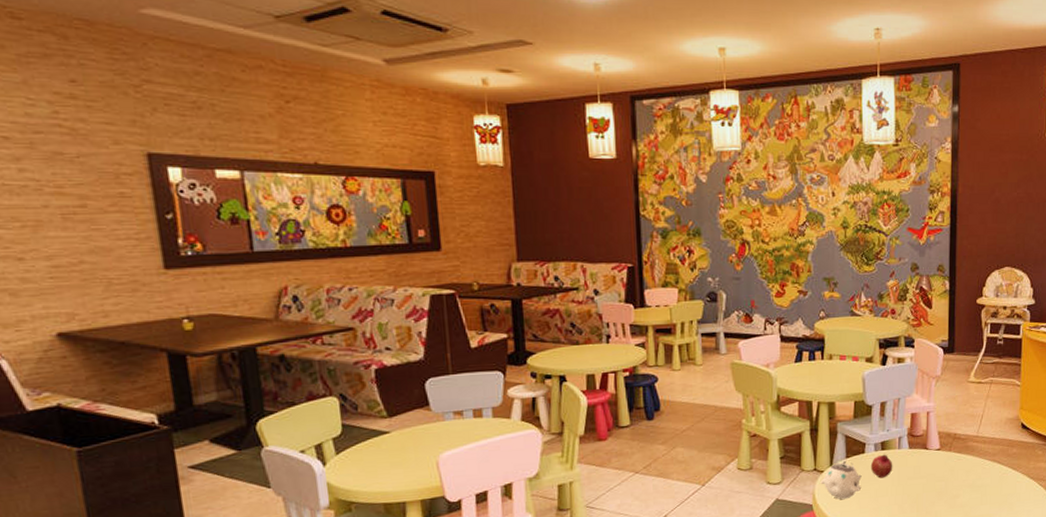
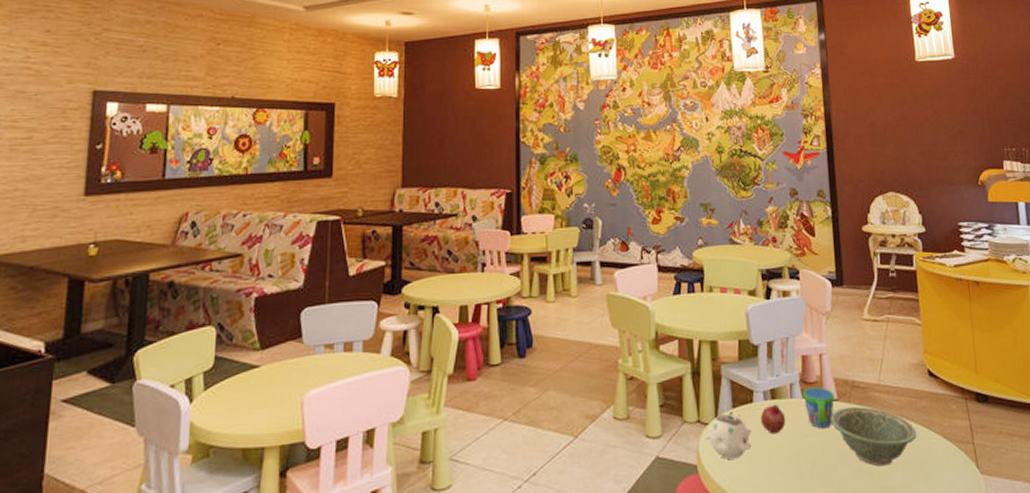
snack cup: none [910,439,938,473] -> present [803,386,835,429]
bowl: none [932,454,1006,501] -> present [830,407,917,467]

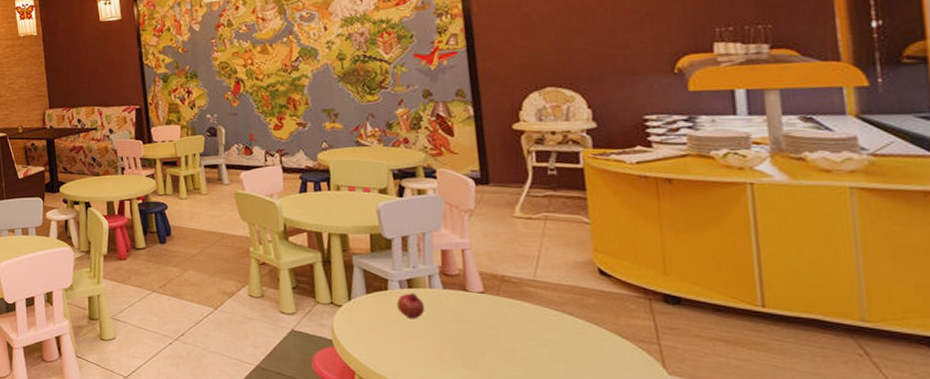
toy ball: present [704,412,752,459] -> none [338,297,389,337]
snack cup: present [803,386,835,429] -> none [443,279,482,318]
bowl: present [830,407,917,467] -> none [476,300,584,357]

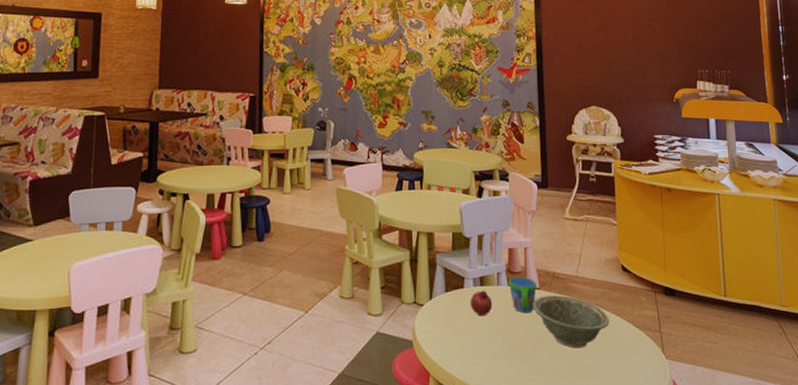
snack cup: none [443,279,482,318] -> present [509,276,538,314]
bowl: none [476,300,584,357] -> present [532,295,610,349]

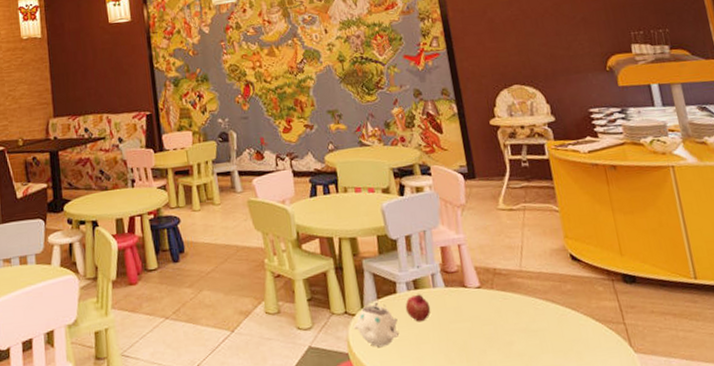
toy ball: none [420,295,462,337] -> present [353,303,400,347]
snack cup: present [509,276,538,314] -> none [445,275,478,315]
bowl: present [532,295,610,349] -> none [475,292,565,349]

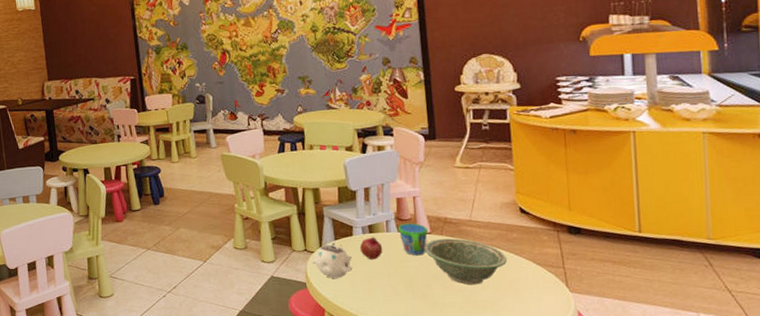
snack cup: none [445,275,478,315] -> present [398,223,429,256]
bowl: none [475,292,565,349] -> present [424,238,508,285]

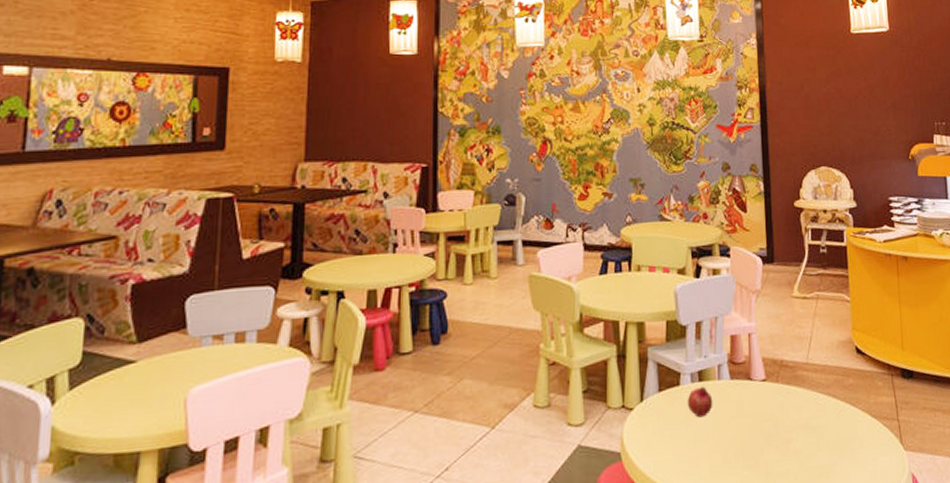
toy ball: present [311,243,353,279] -> none [629,396,678,446]
snack cup: present [398,223,429,256] -> none [731,367,764,411]
bowl: present [424,238,508,285] -> none [758,386,844,447]

